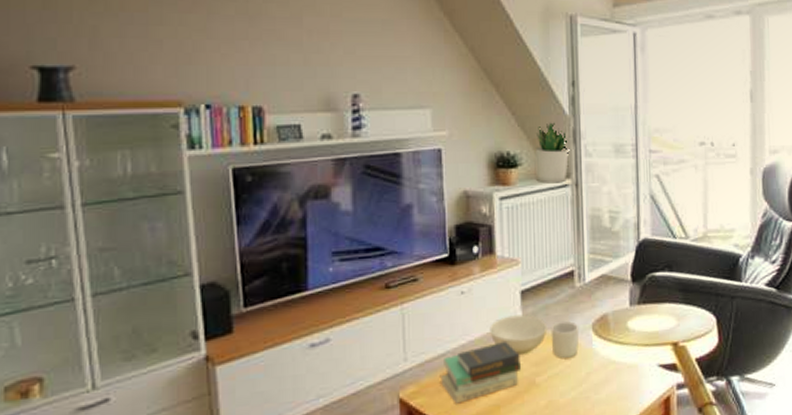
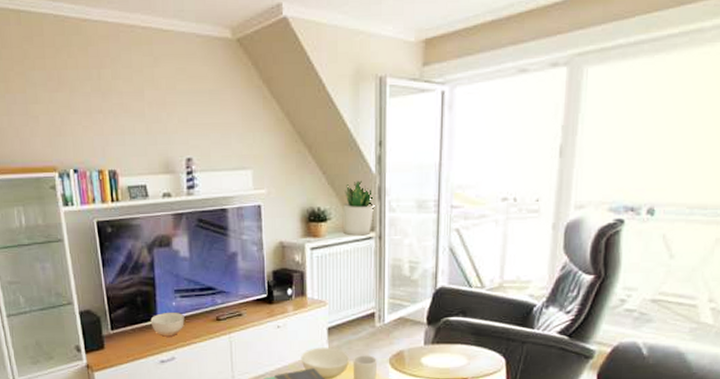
bowl: none [298,279,344,313] -> present [150,312,185,337]

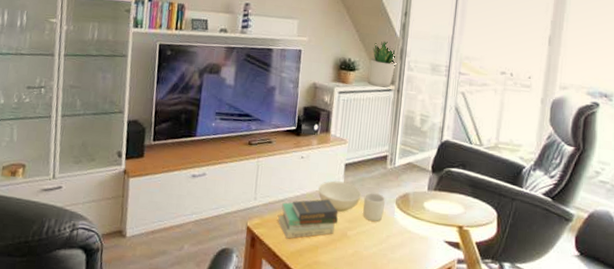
bowl: present [150,312,185,337] -> none [189,131,221,154]

